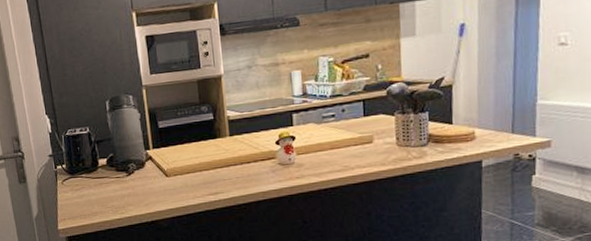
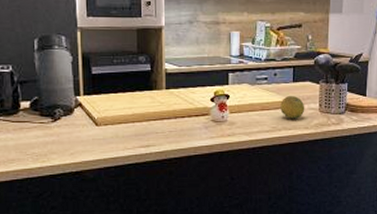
fruit: none [351,131,380,156] -> present [280,96,305,119]

